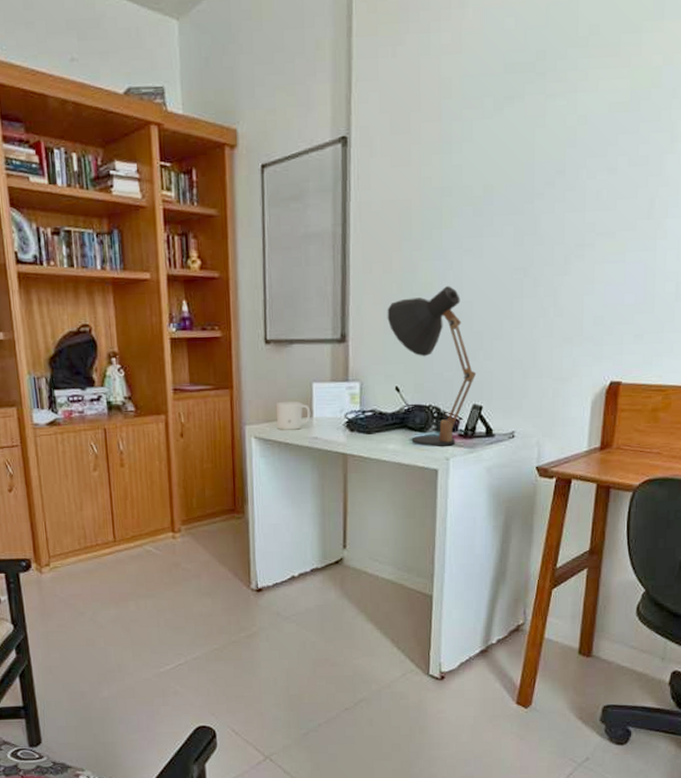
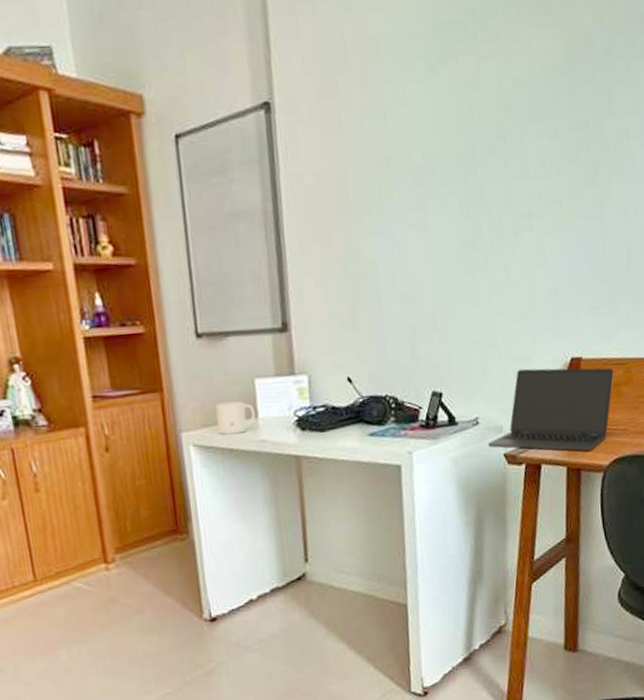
desk lamp: present [387,286,477,447] -> none [330,264,433,442]
laptop: none [522,389,653,471] -> present [488,367,614,453]

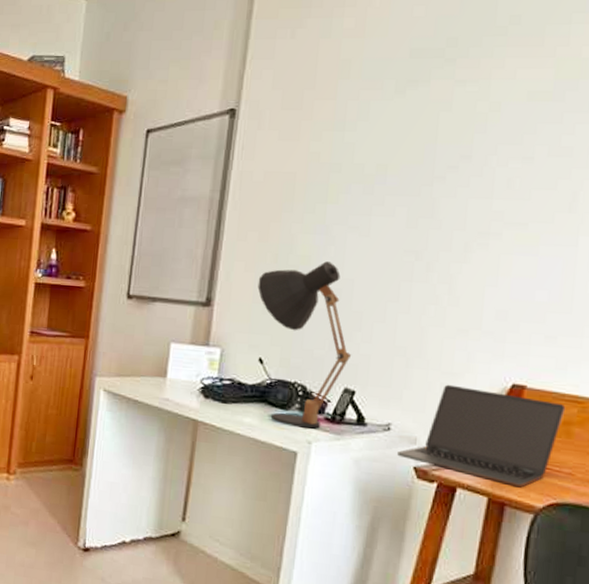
mug: present [214,401,256,435] -> none [128,357,166,389]
desk lamp: none [330,264,433,442] -> present [257,261,352,429]

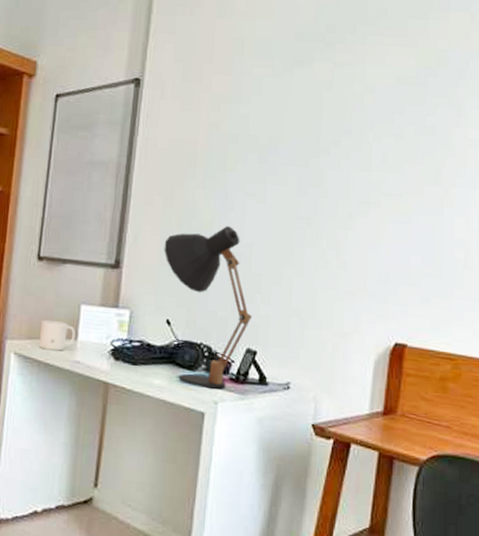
mug: none [128,357,166,389] -> present [38,319,76,351]
laptop: present [397,384,566,488] -> none [297,344,441,442]

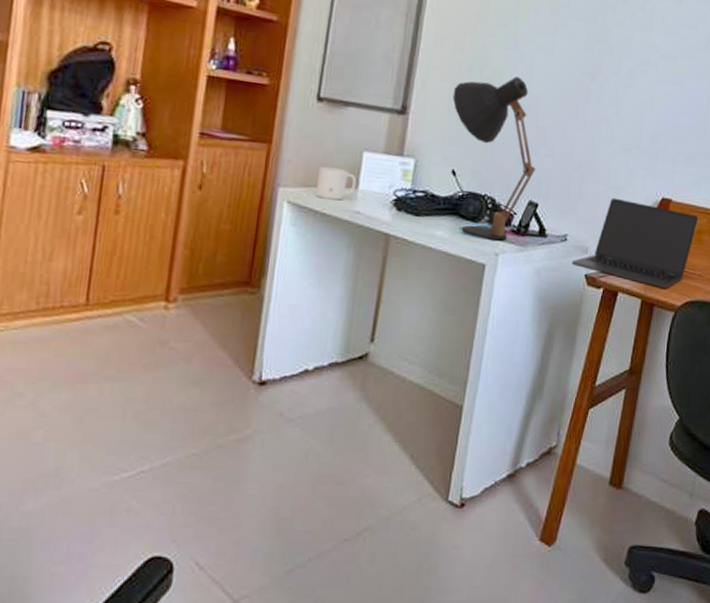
laptop: none [297,344,441,442] -> present [572,197,699,289]

